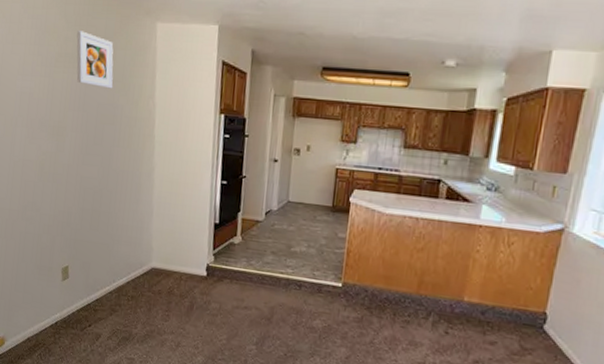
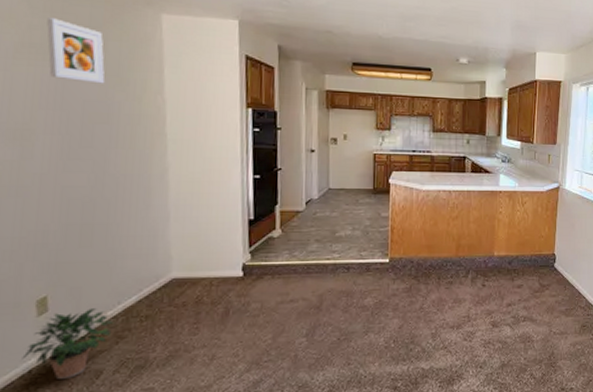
potted plant: none [52,281,110,336] -> present [22,308,114,380]

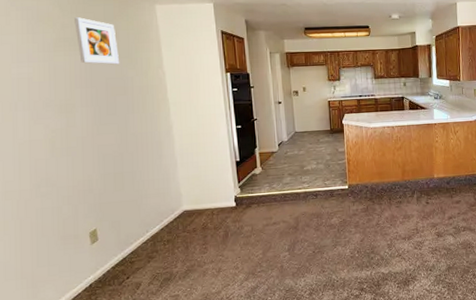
potted plant: present [22,308,114,380] -> none [84,236,146,291]

